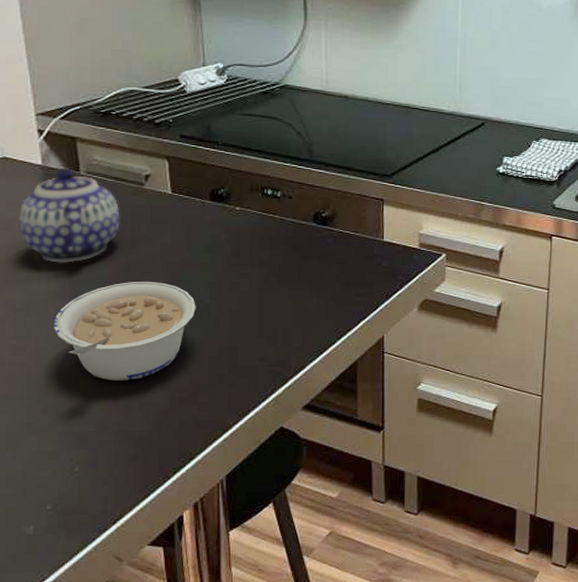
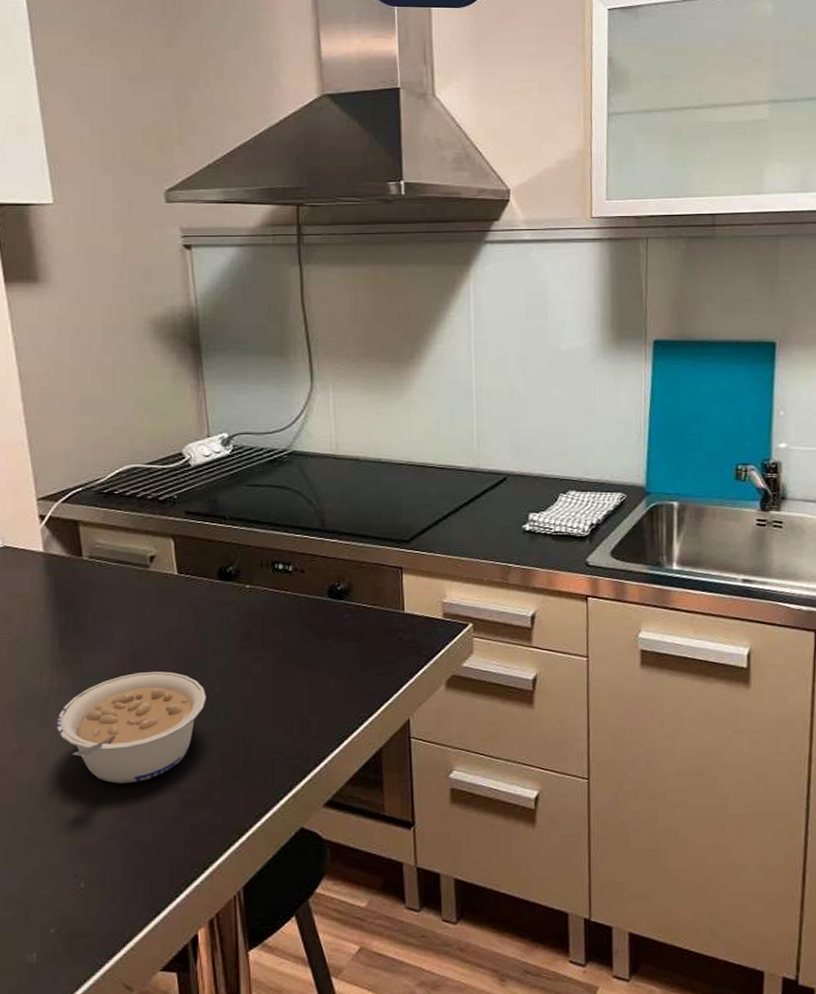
teapot: present [19,168,120,263] -> none [20,553,125,657]

